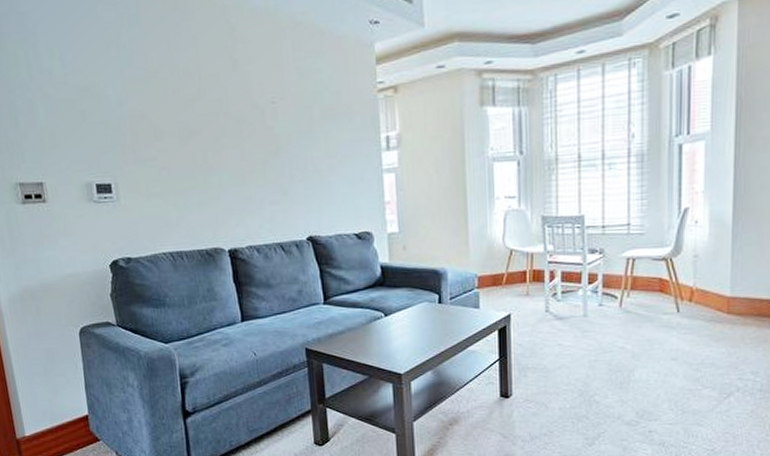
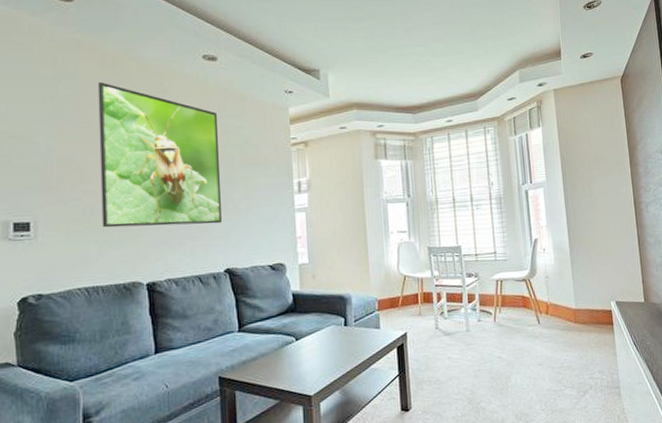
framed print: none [160,21,302,190] -> present [97,81,222,228]

